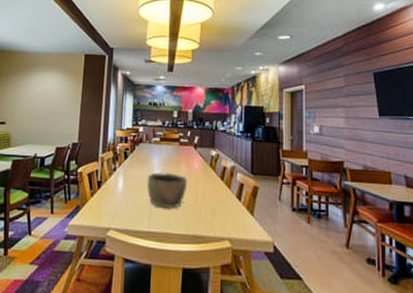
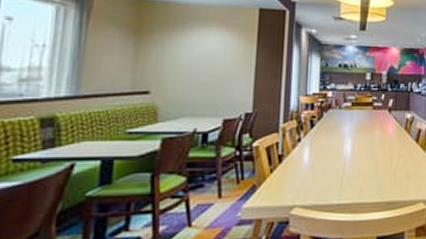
bowl: present [146,172,188,209] -> none [337,138,382,178]

